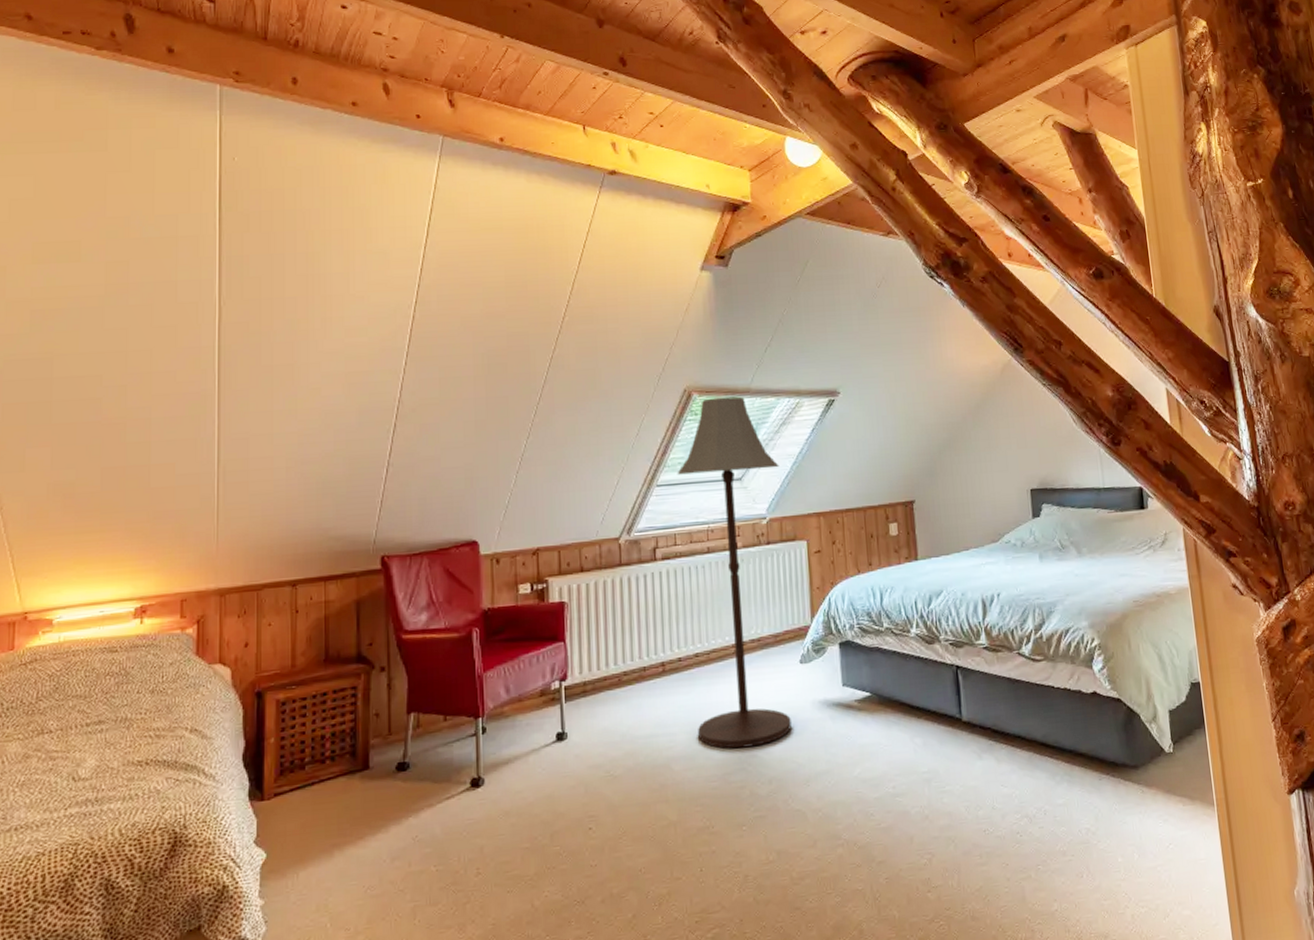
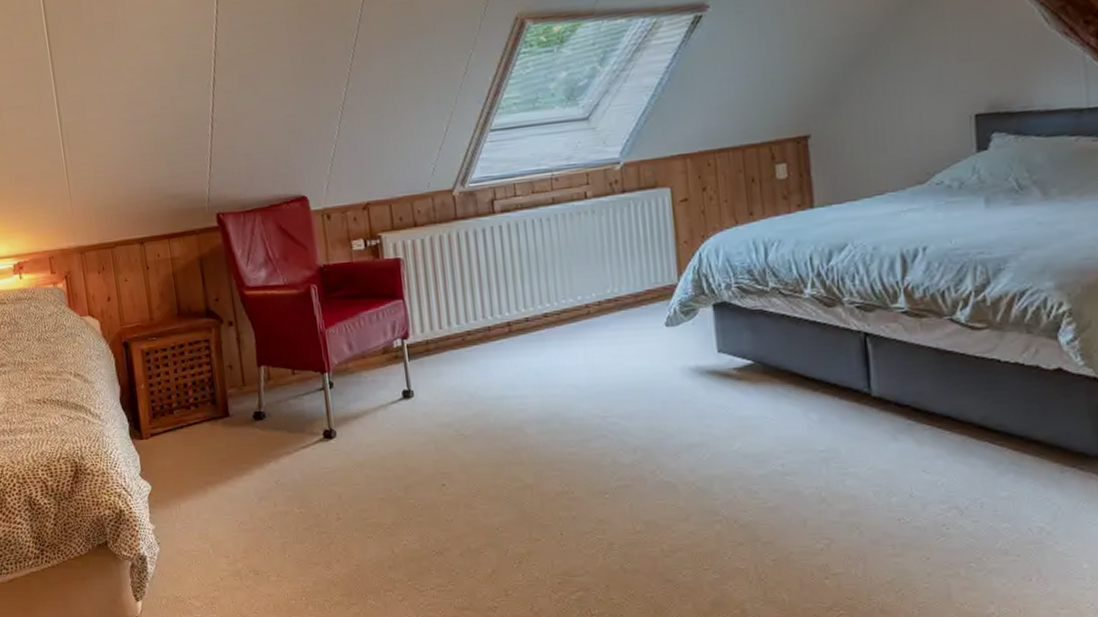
floor lamp: present [677,396,792,749] -> none [512,20,658,415]

